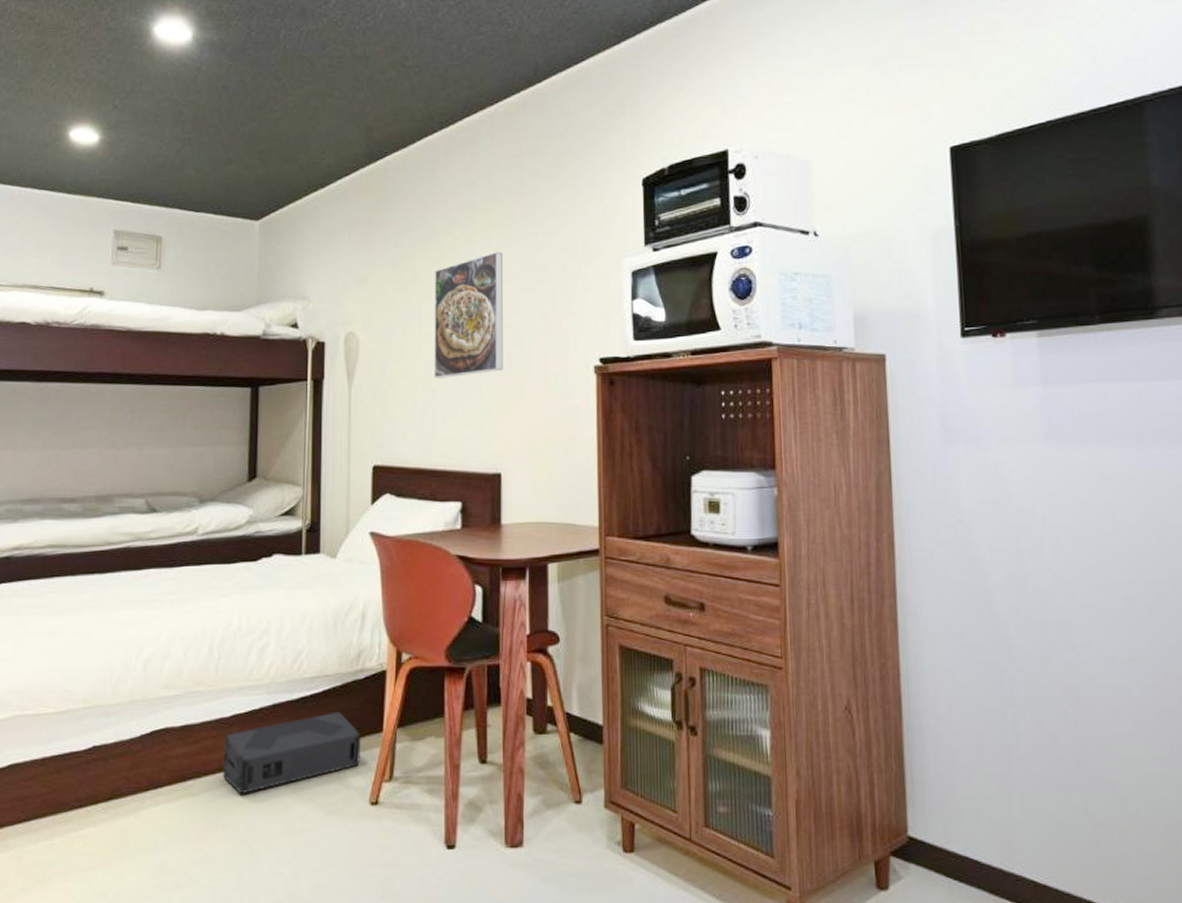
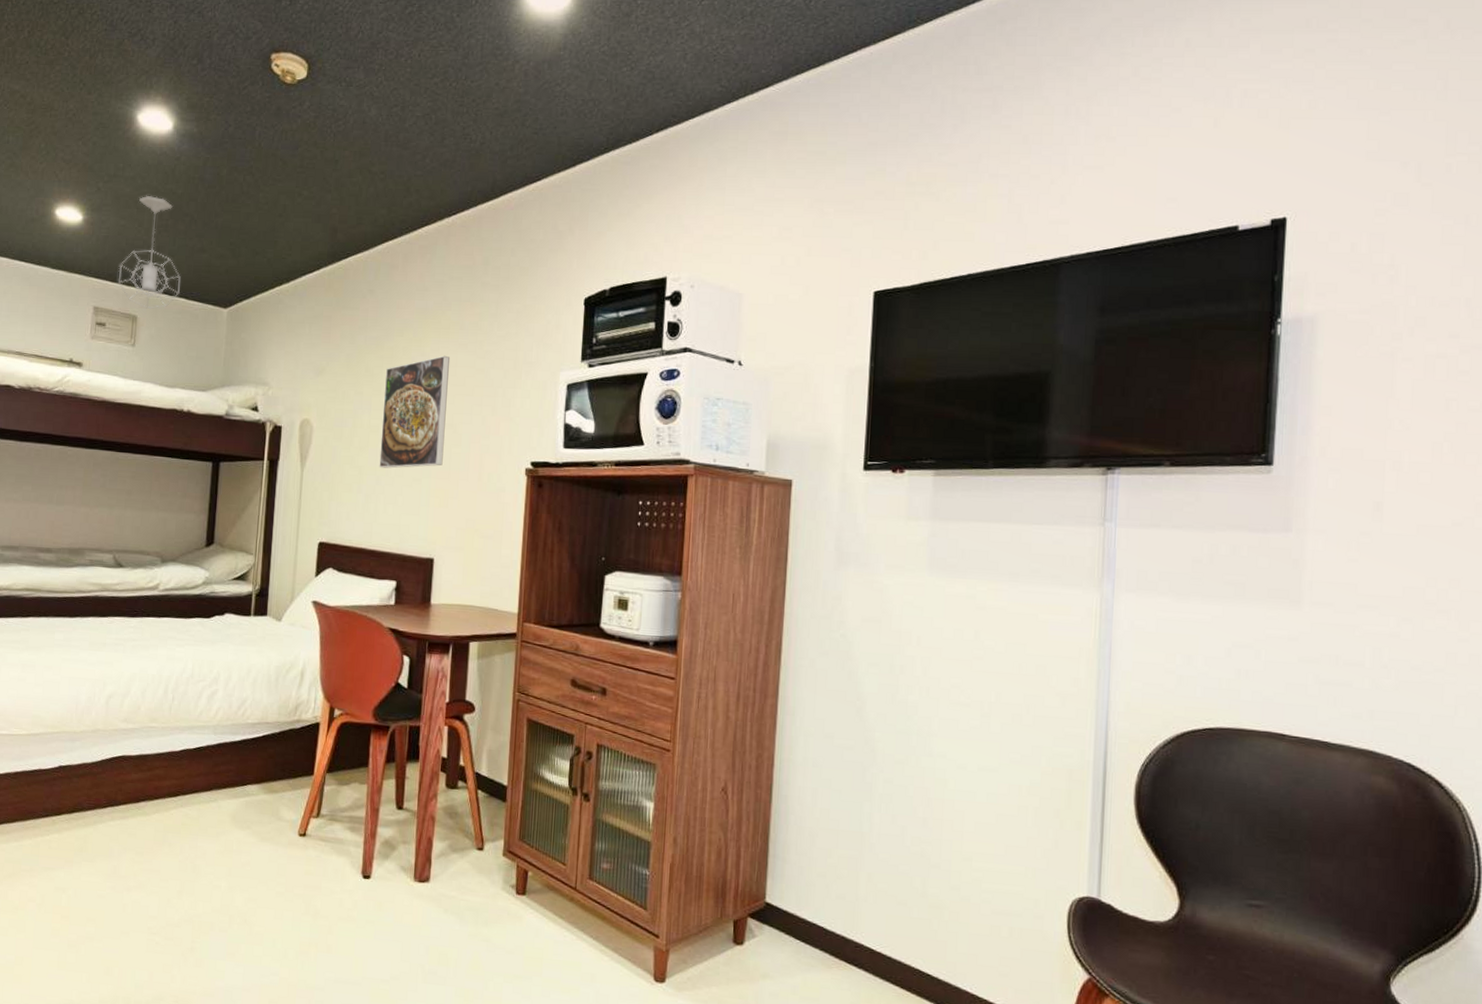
pendant light: none [139,109,207,228] -> present [118,195,181,309]
speaker: present [223,711,361,794] -> none [172,754,295,818]

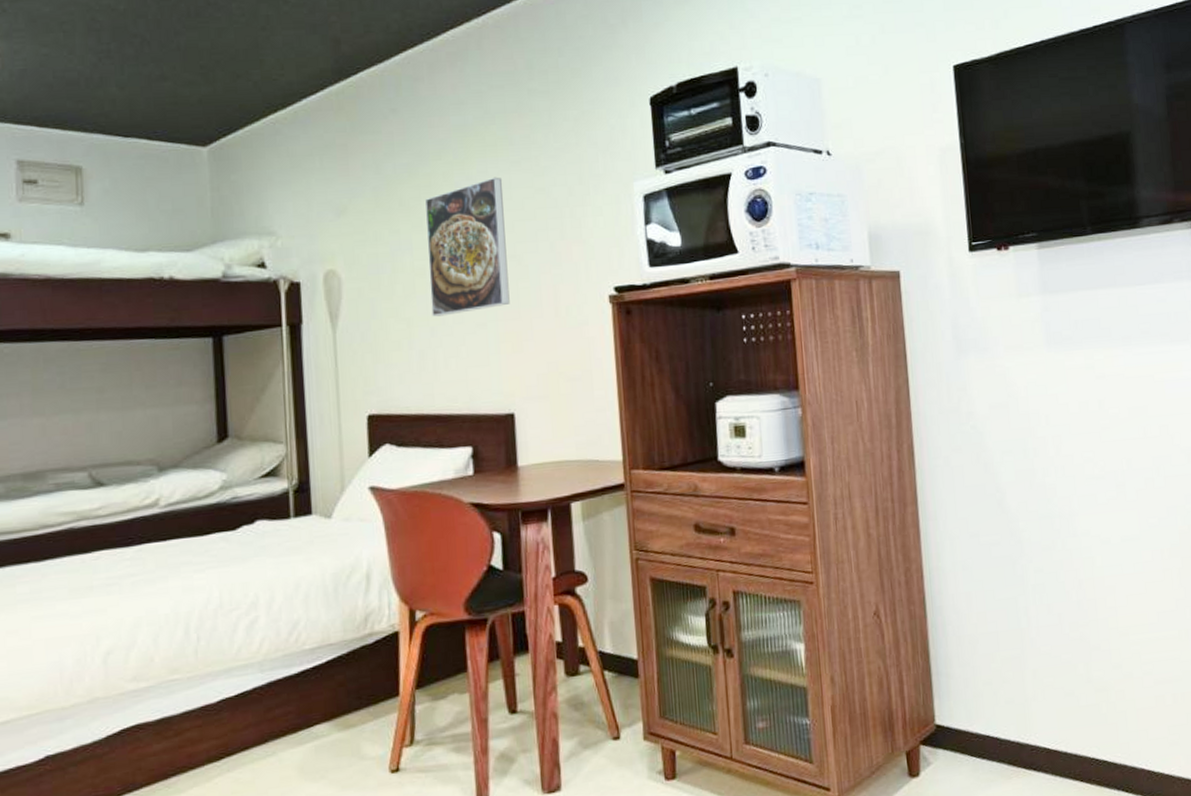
pendant light: present [118,195,181,309] -> none [46,14,138,156]

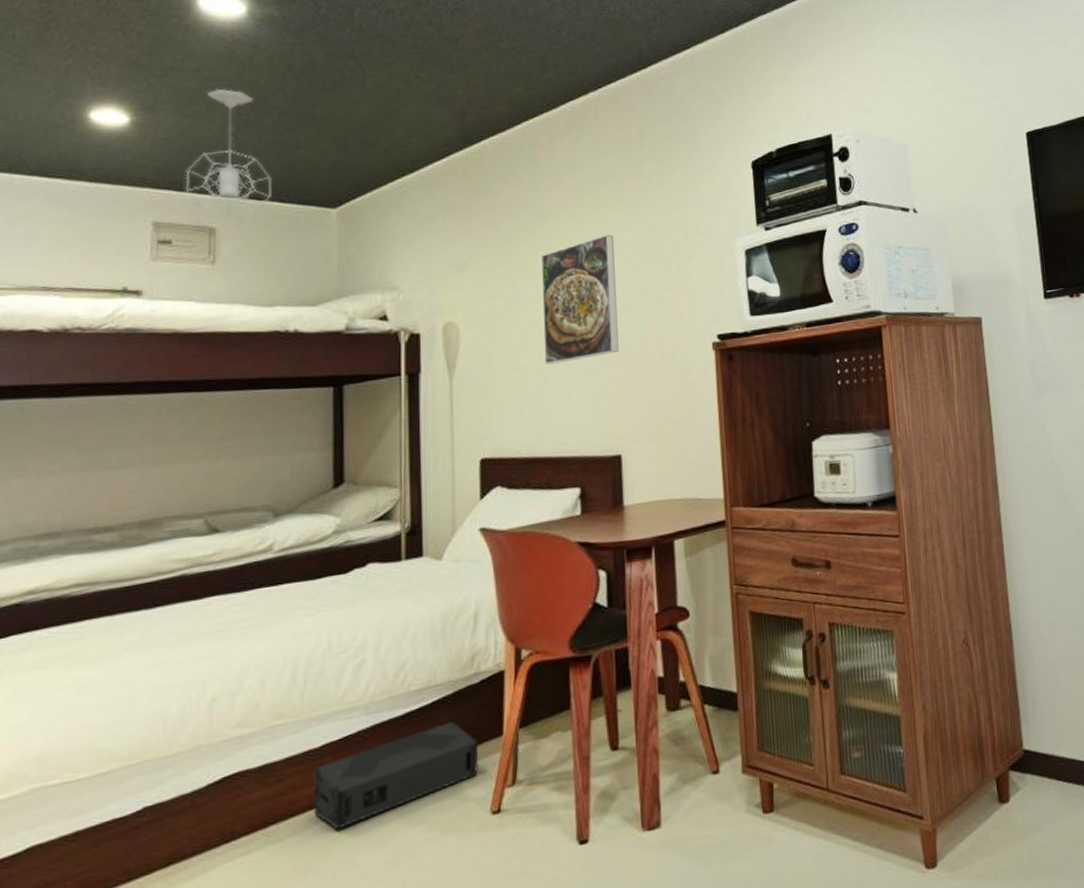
pendant light: none [46,14,138,156] -> present [185,88,271,218]
speaker: none [212,680,376,784] -> present [314,721,479,830]

